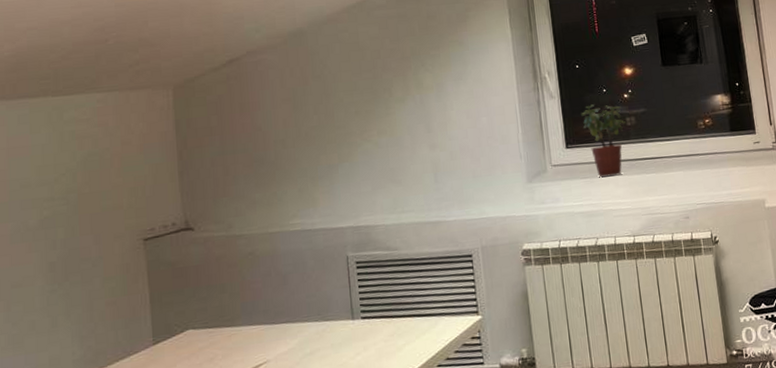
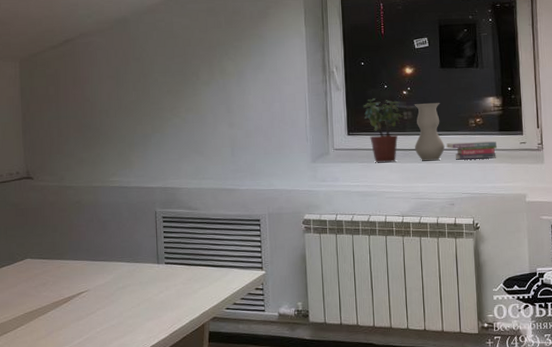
vase: none [637,104,674,172] -> present [414,102,445,161]
books: none [675,142,730,167] -> present [447,140,498,160]

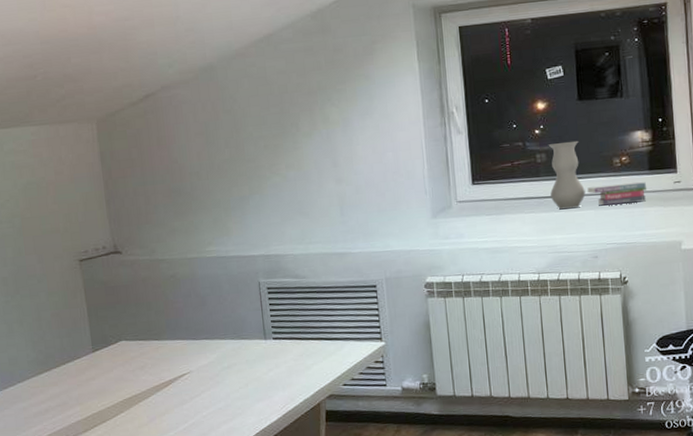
potted plant: present [363,98,403,163] -> none [489,140,535,215]

